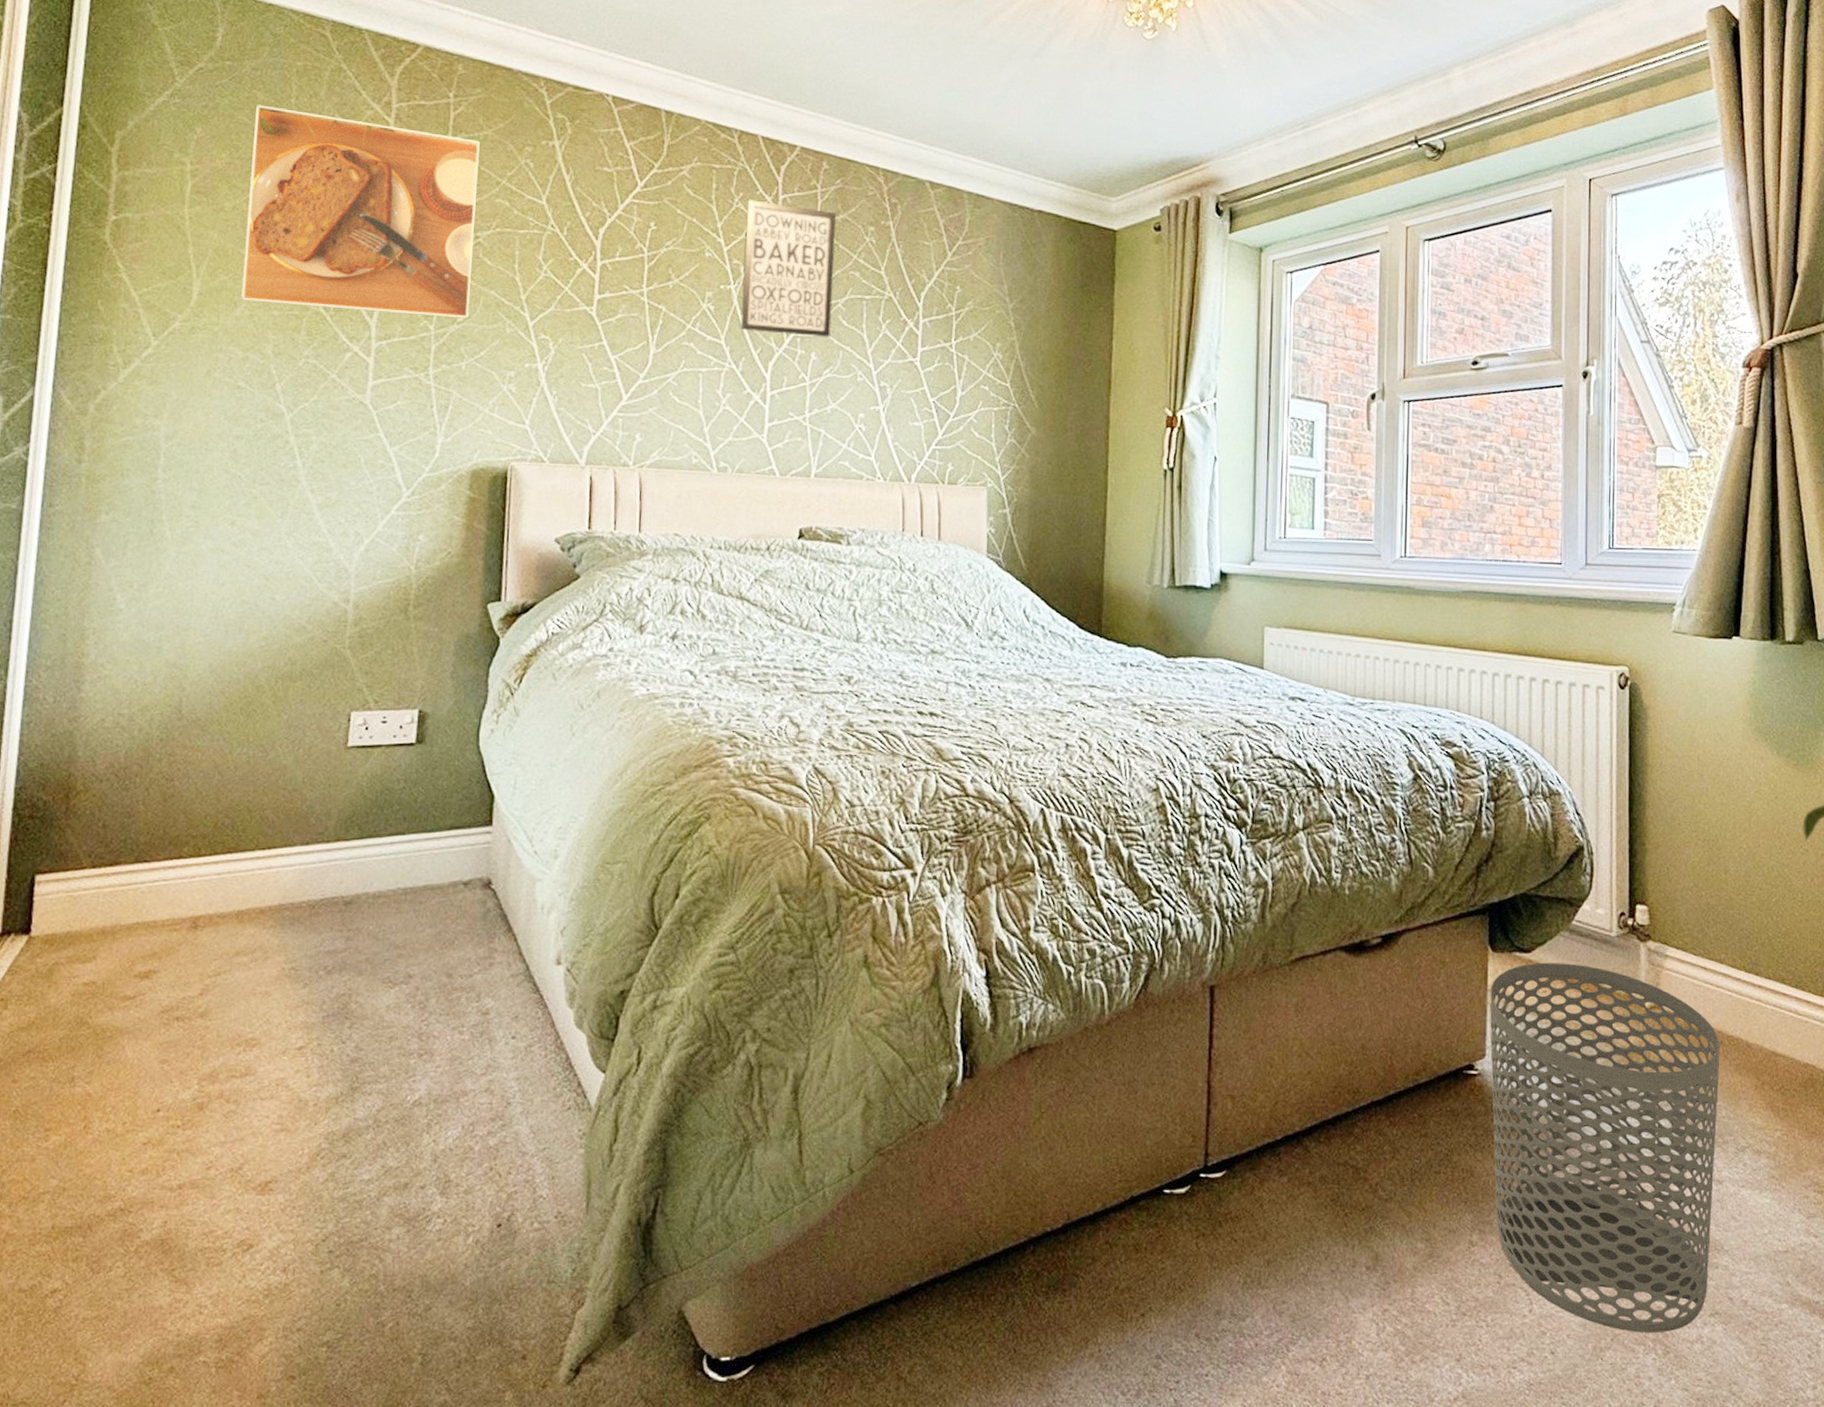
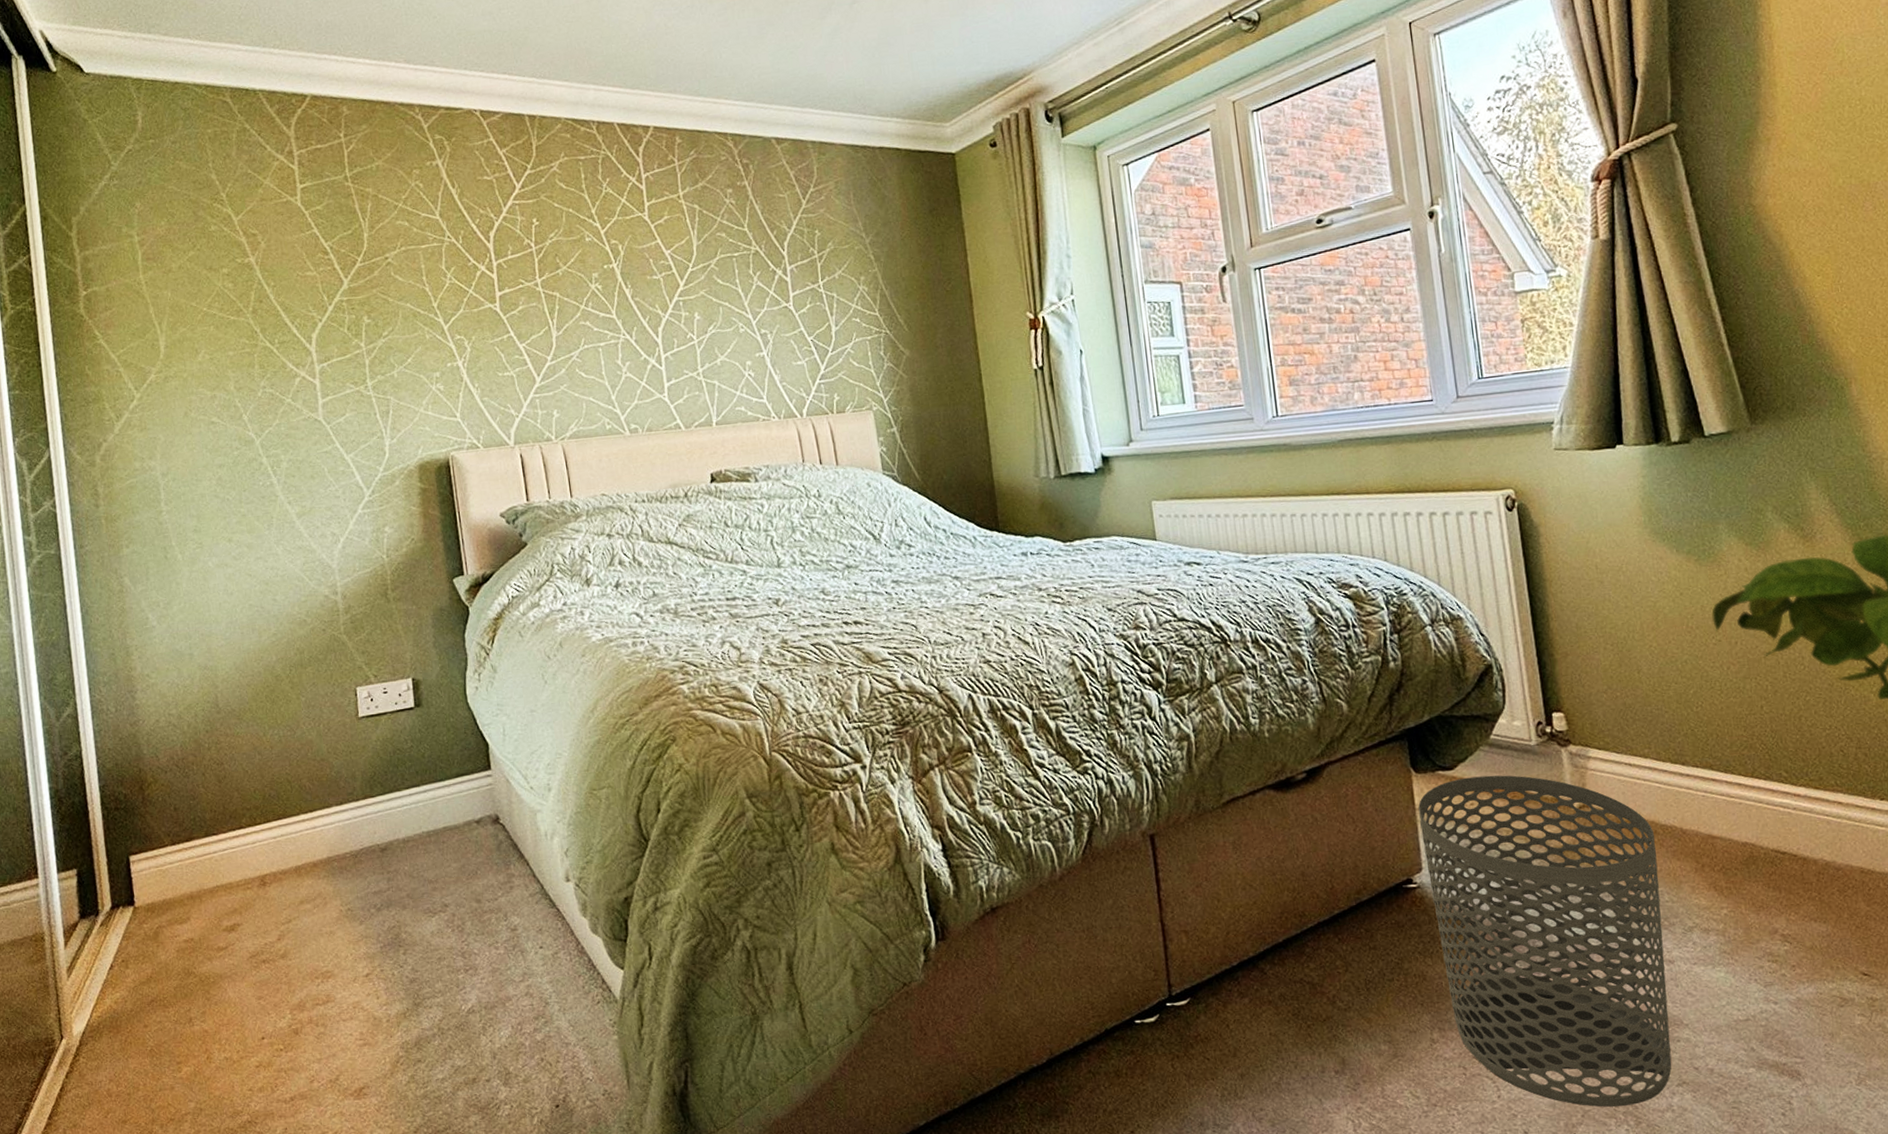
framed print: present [241,105,480,318] -> none [181,171,392,347]
wall art: present [740,200,836,338] -> none [614,181,709,303]

